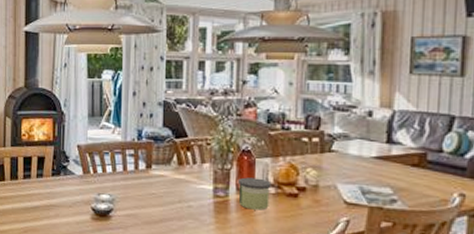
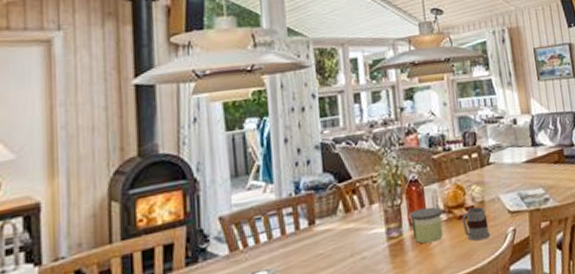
mug: none [291,188,320,222] -> present [462,206,491,241]

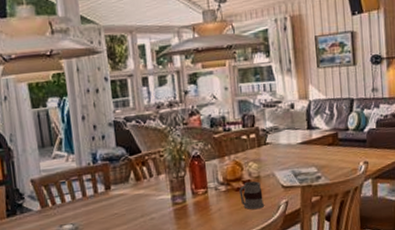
candle: present [410,206,444,244] -> none [193,179,222,210]

